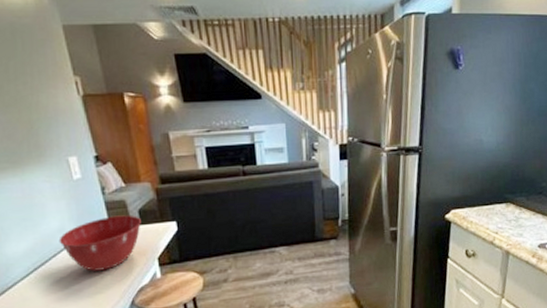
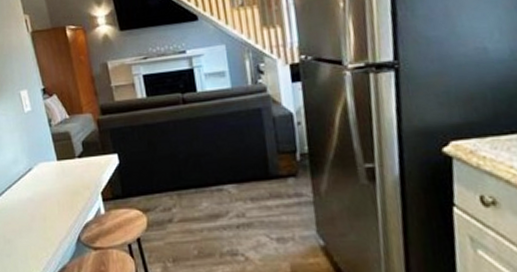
mixing bowl: present [59,215,141,271] -> none [13,147,85,204]

